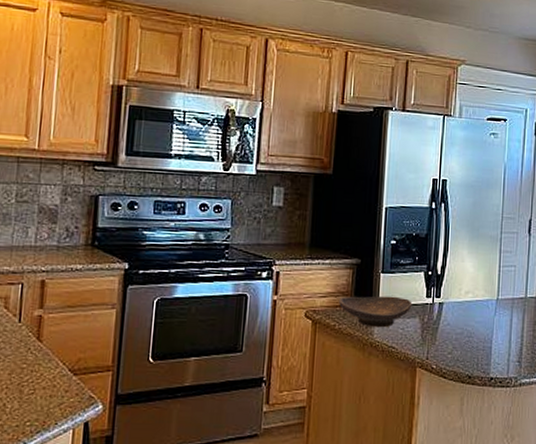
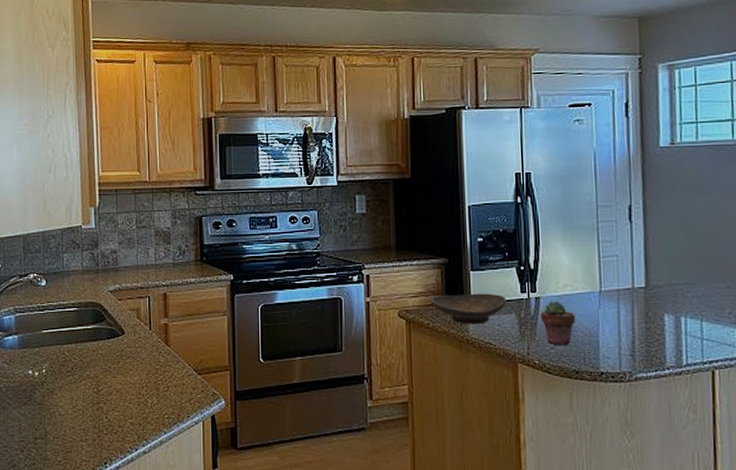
potted succulent: none [442,307,474,351] -> present [540,301,576,346]

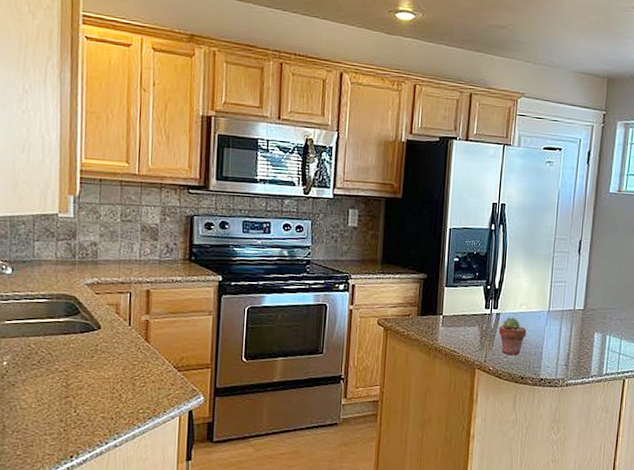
decorative bowl: present [431,293,507,325] -> none [408,306,473,335]

